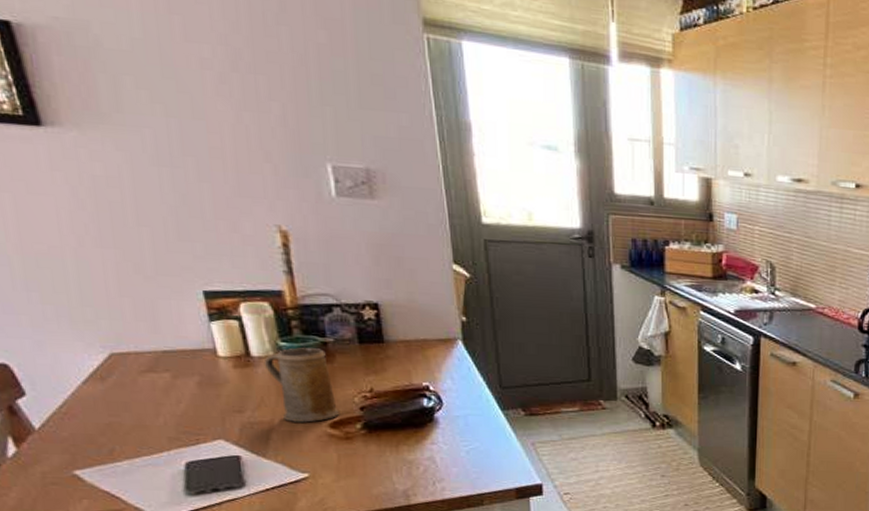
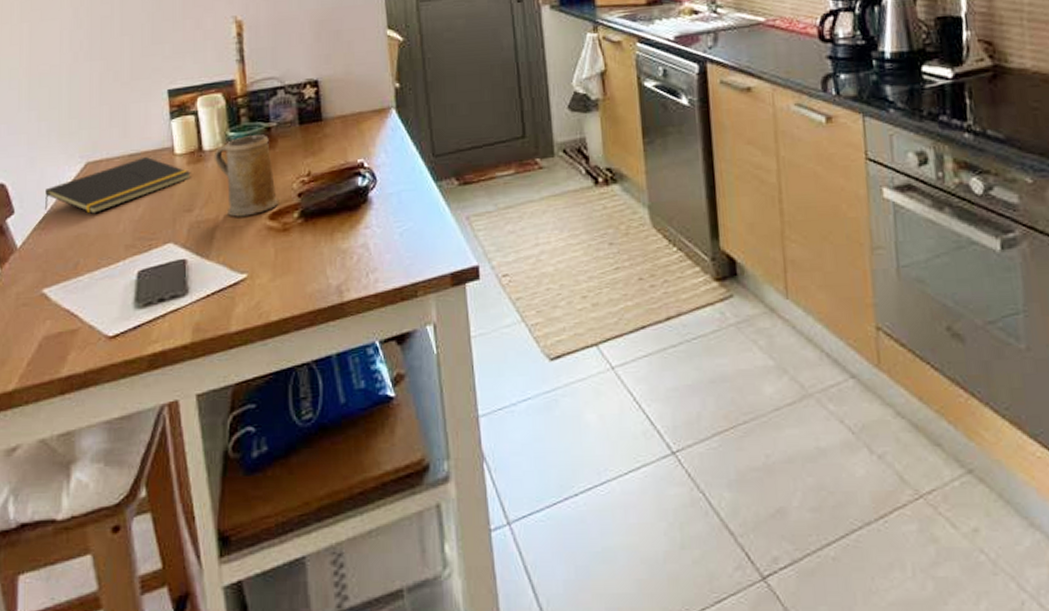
notepad: none [62,354,239,404] -> present [44,156,191,214]

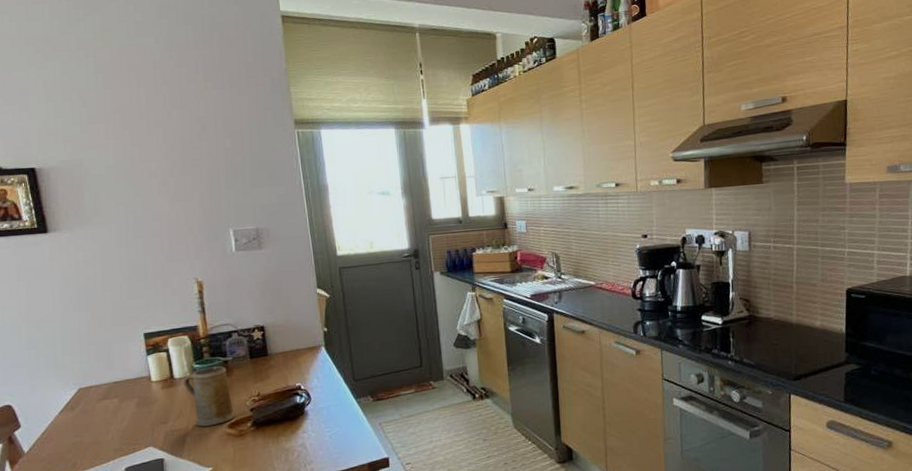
notepad: present [44,156,191,214] -> none [46,383,165,427]

